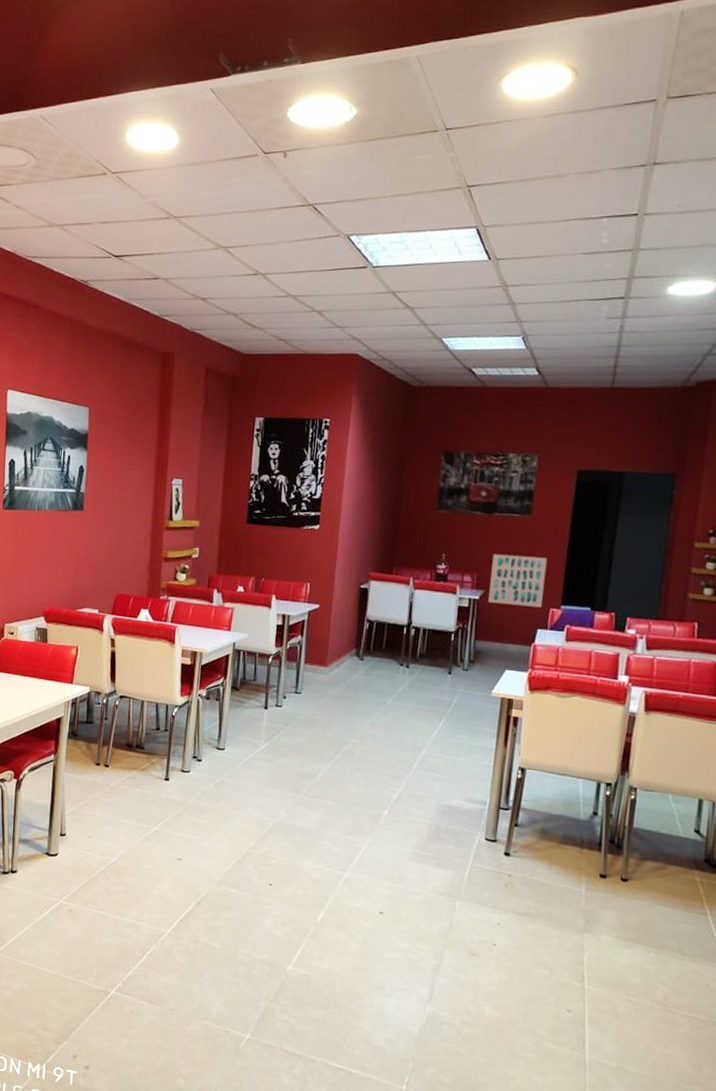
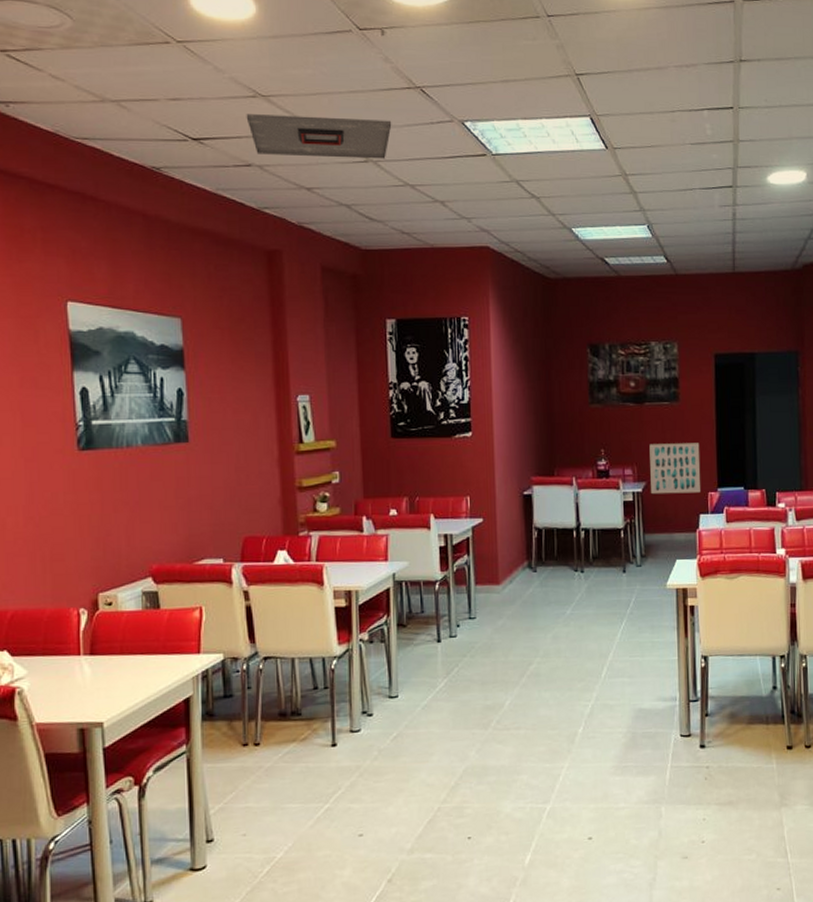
ceiling vent: none [159,233,283,272] -> present [246,114,392,159]

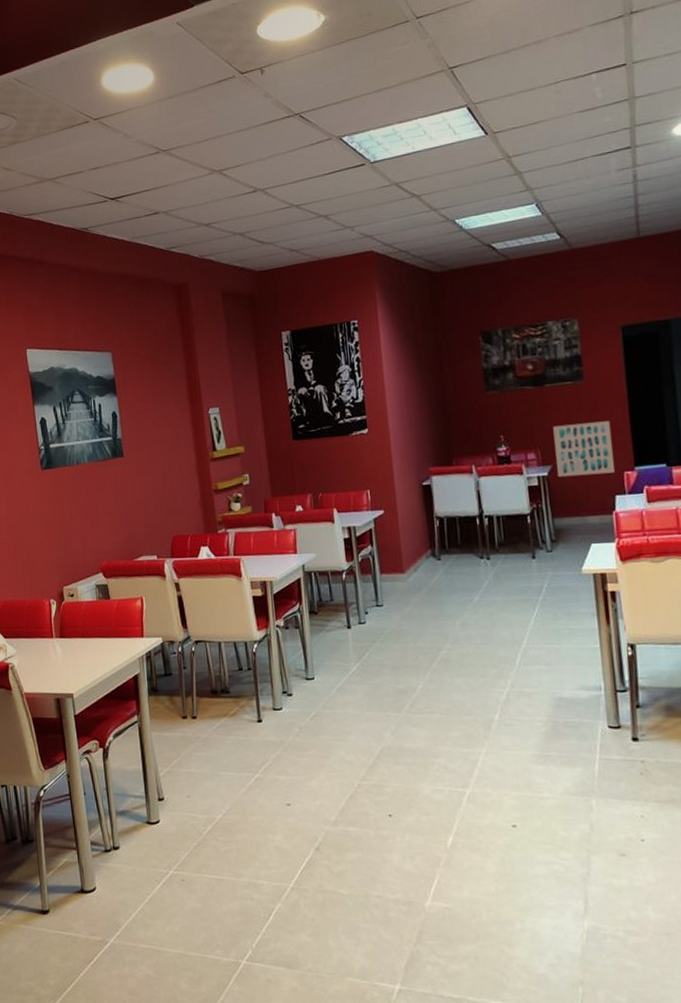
ceiling vent: present [246,114,392,159] -> none [151,150,276,202]

